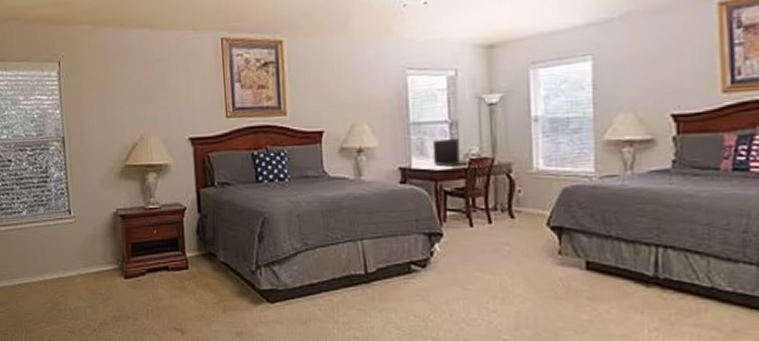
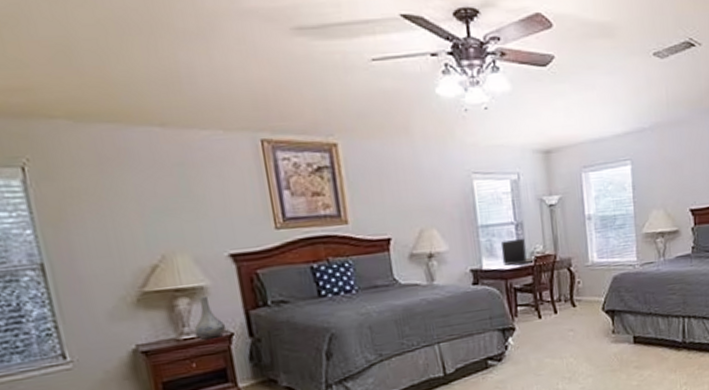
vase: none [157,172,182,210] -> present [194,295,227,340]

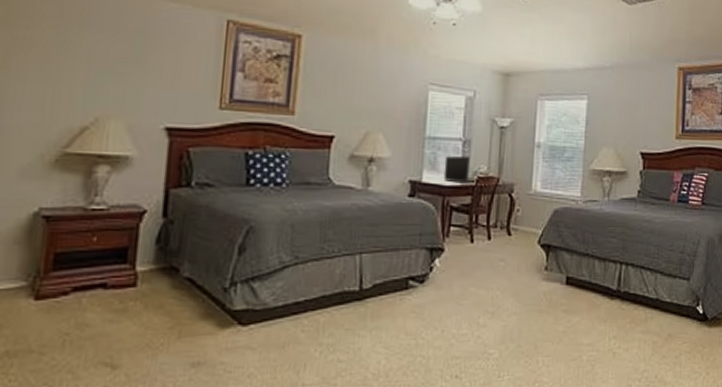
vase: present [194,295,227,340] -> none [105,166,141,213]

